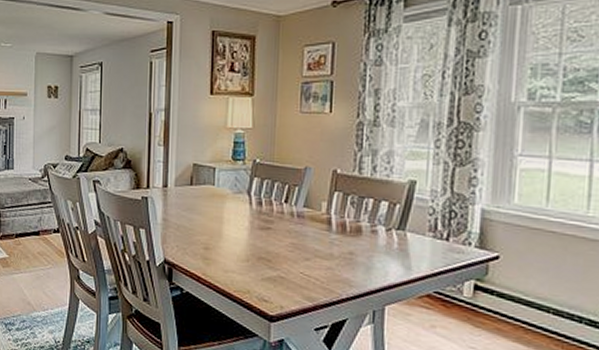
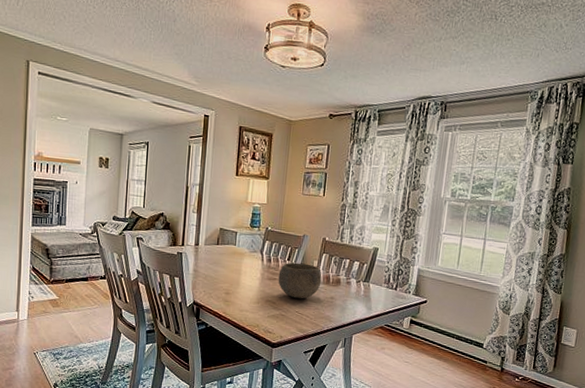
bowl: none [273,205,335,256] -> present [278,262,322,299]

